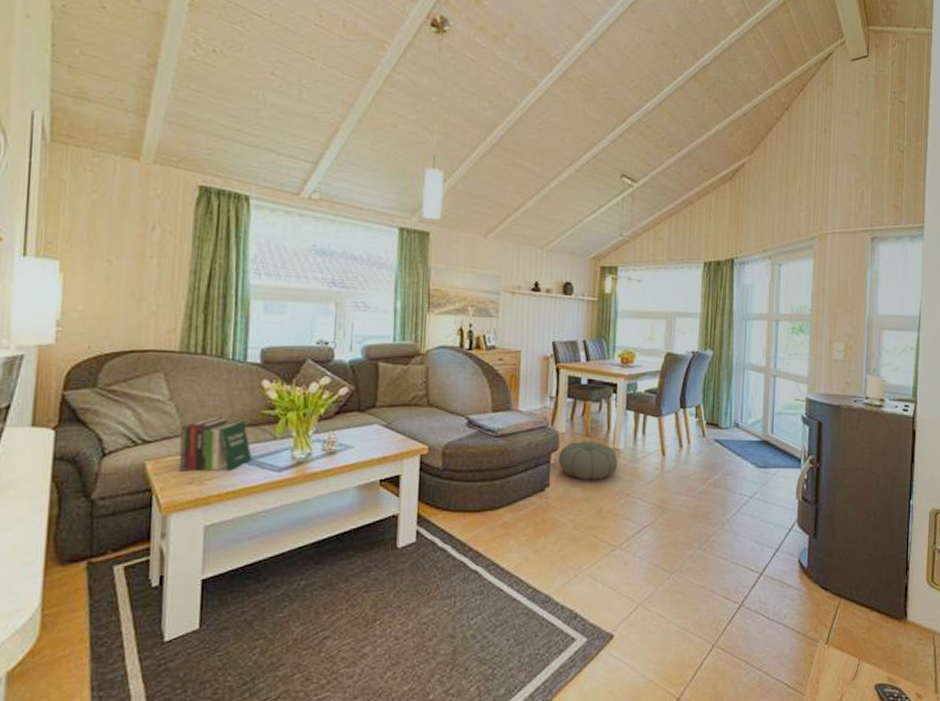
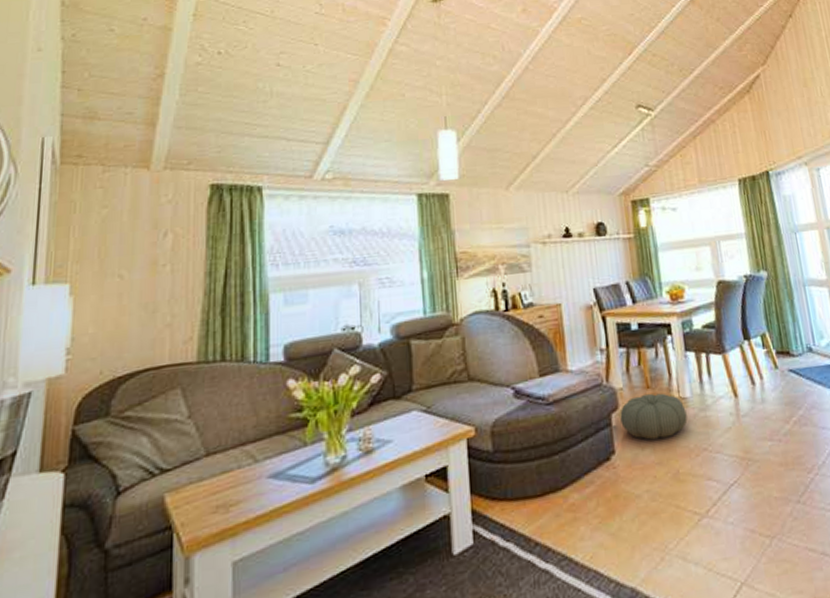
books: present [178,416,253,472] -> none [200,427,282,500]

